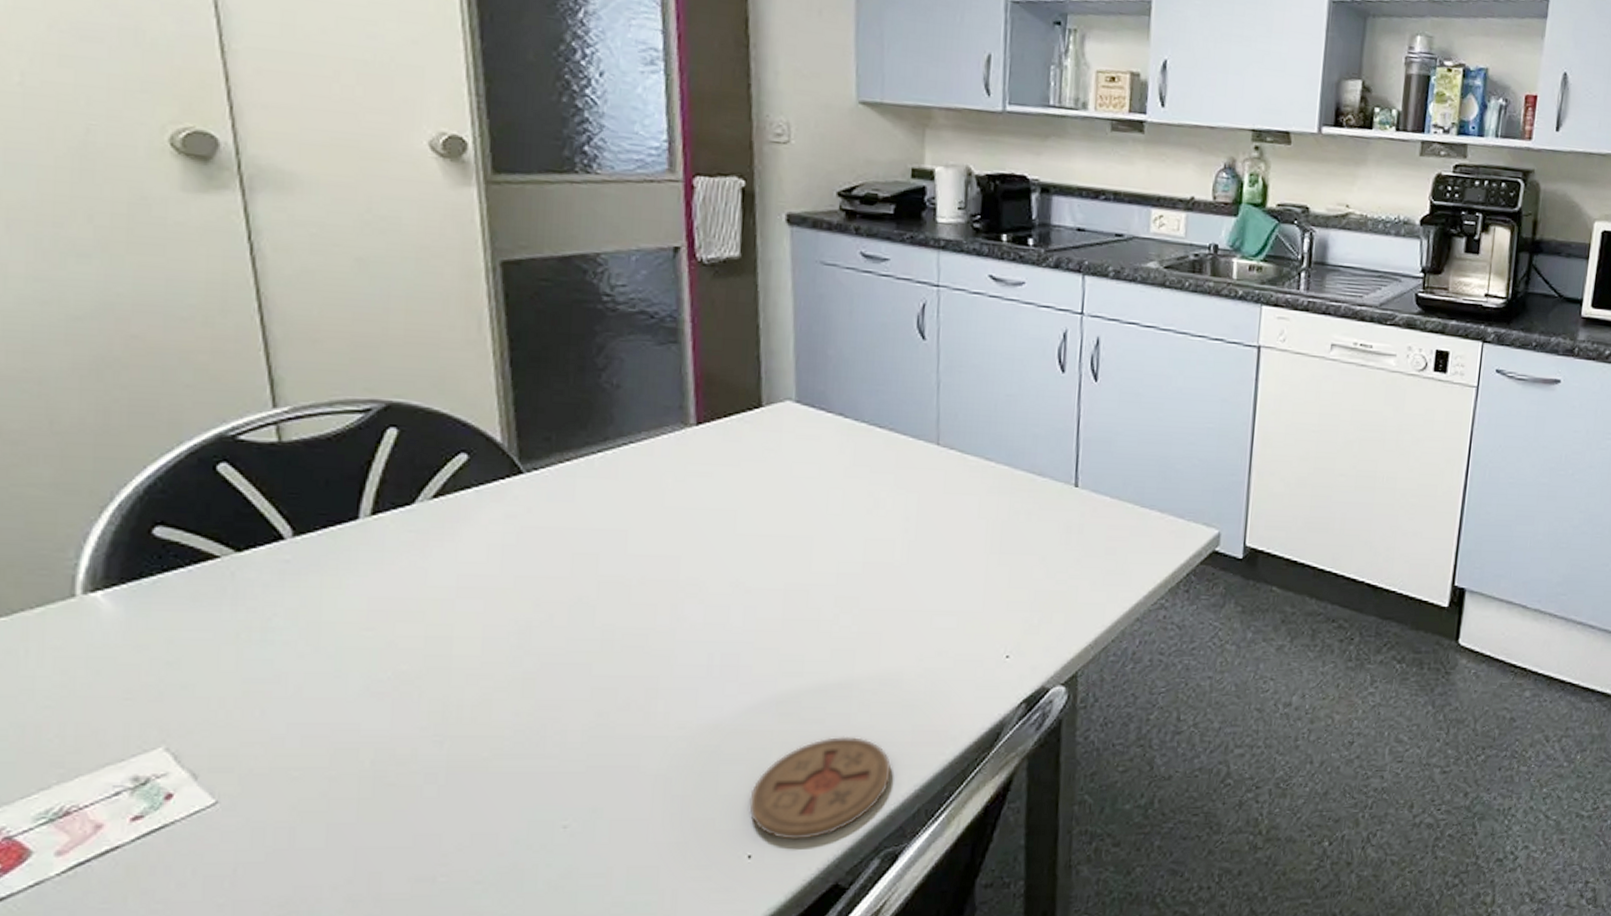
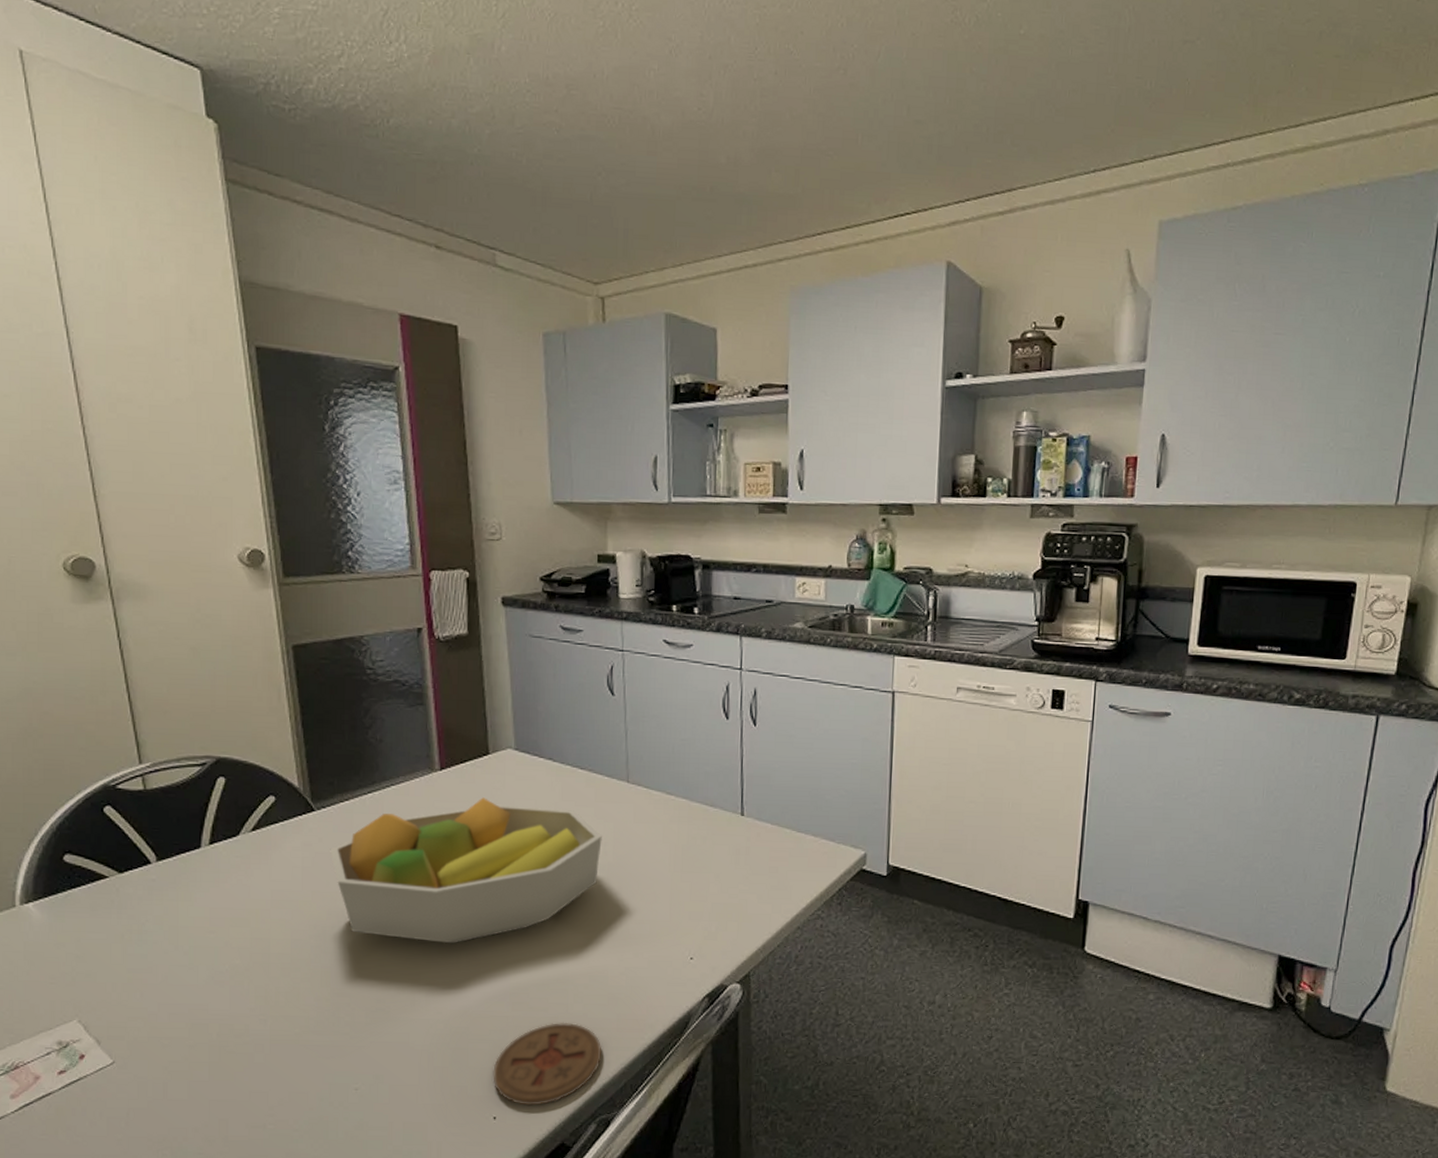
fruit bowl: none [542,460,903,642] -> present [330,797,602,944]

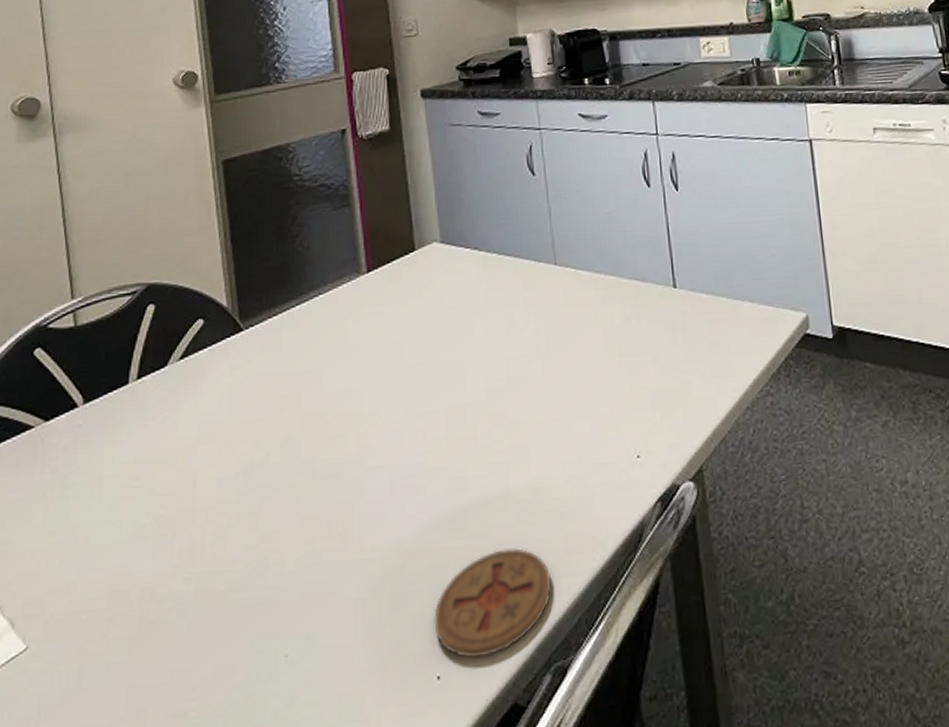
fruit bowl: present [330,797,602,944] -> none [258,297,534,467]

